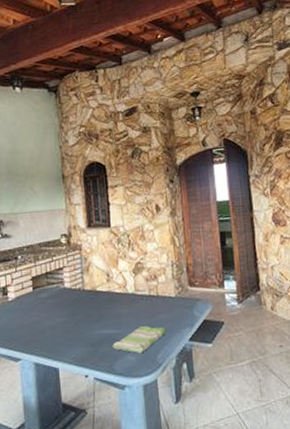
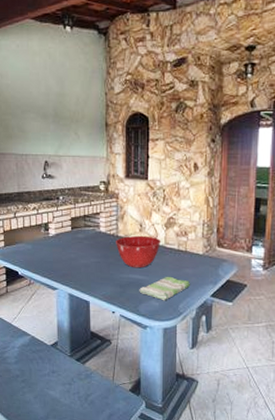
mixing bowl: none [81,285,131,323] -> present [115,235,162,268]

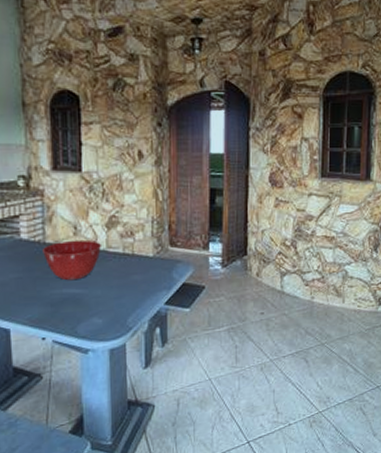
dish towel: present [139,276,190,301] -> none [76,286,140,317]

